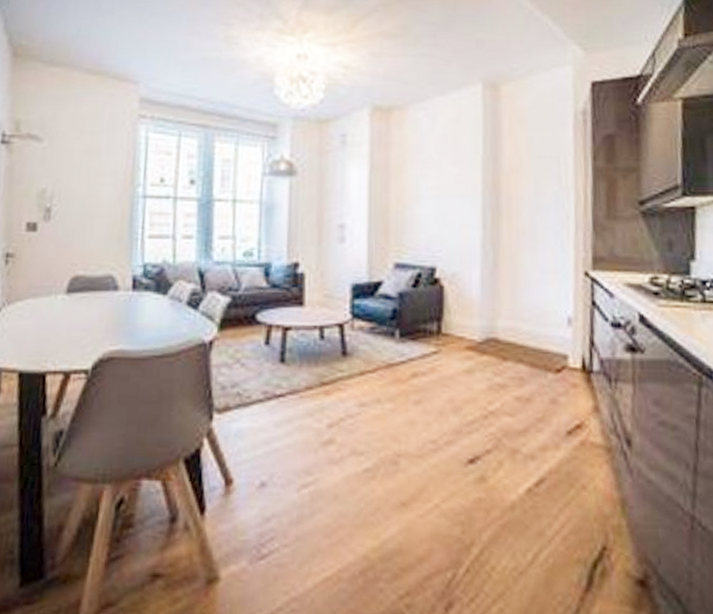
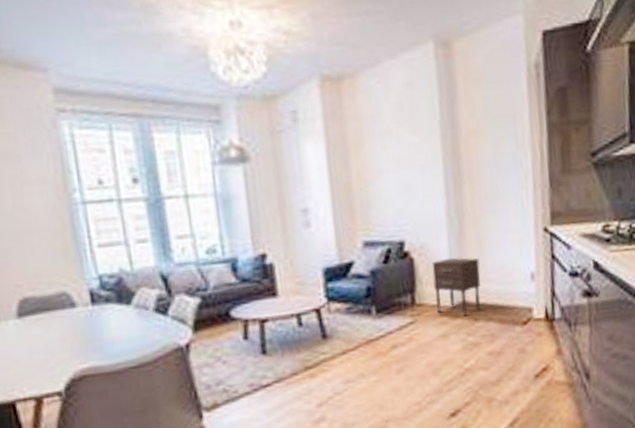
nightstand: none [462,290,513,354] -> present [432,257,482,317]

